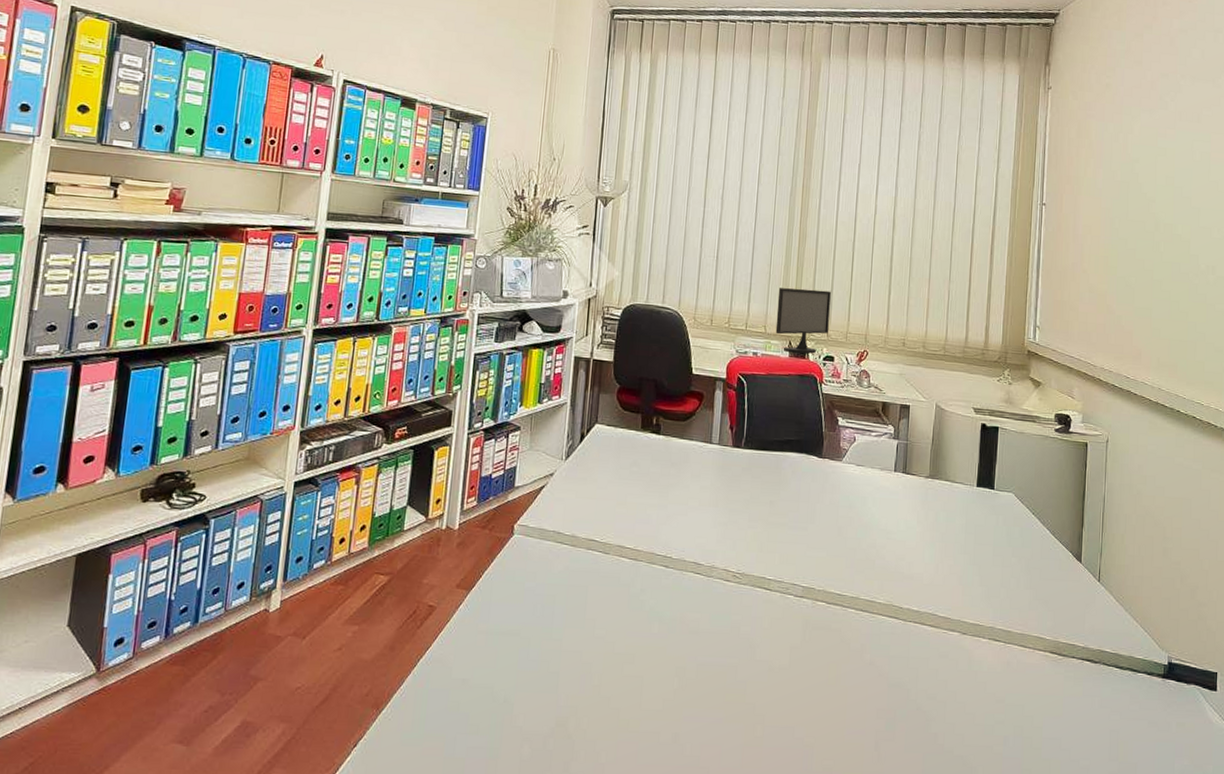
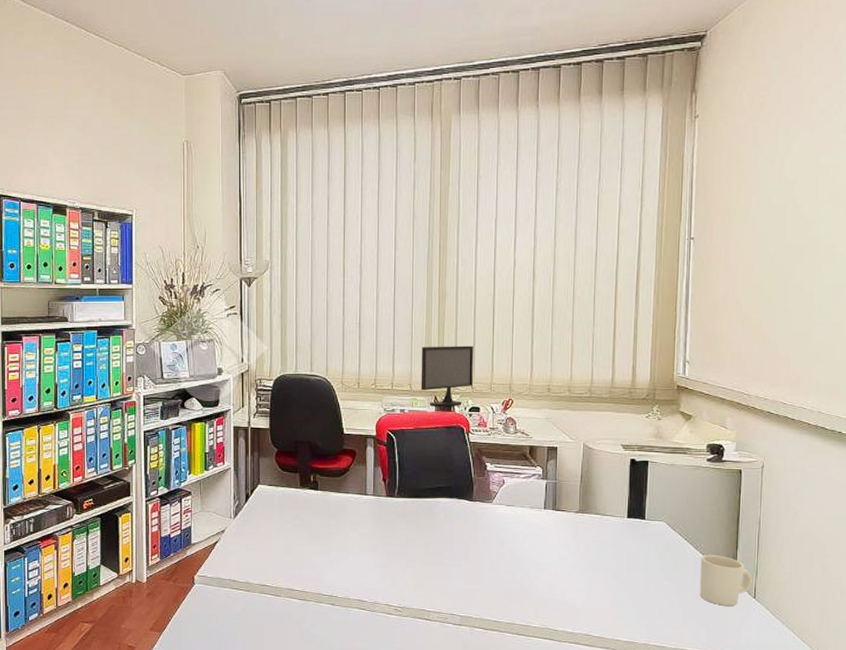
mug: none [1046,531,1097,590] -> present [699,554,753,607]

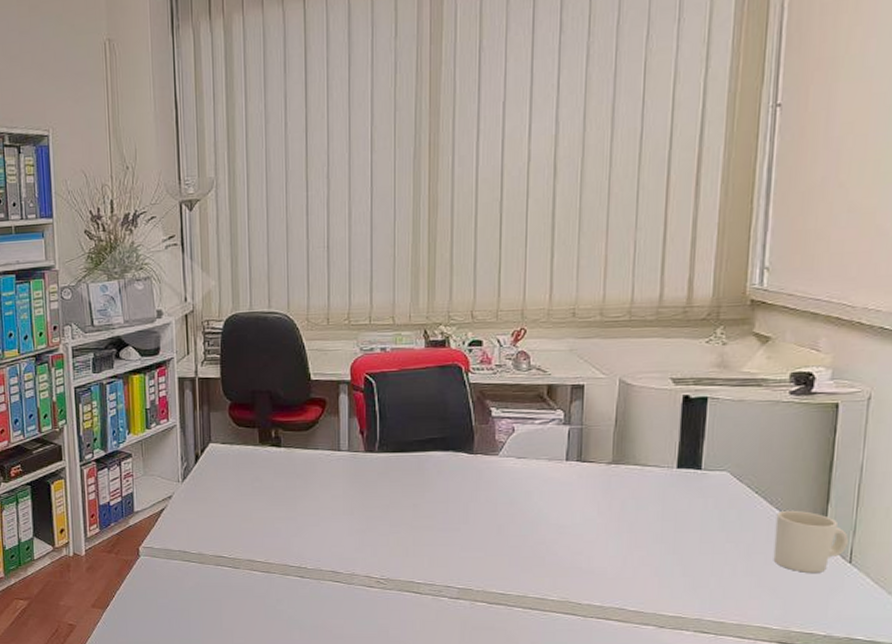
computer monitor: present [421,346,474,406] -> none [406,265,475,342]

